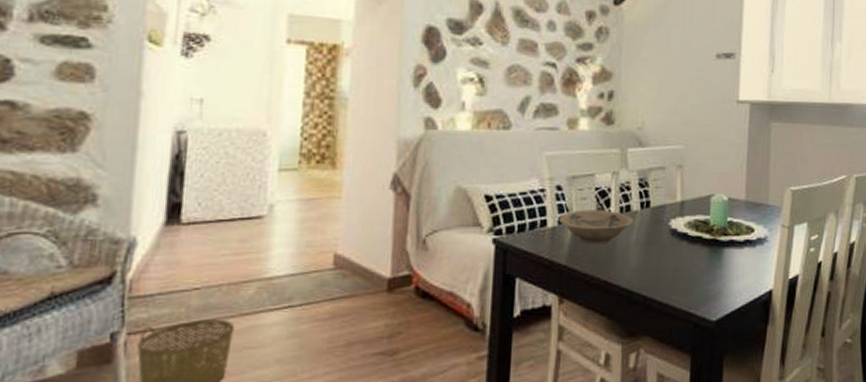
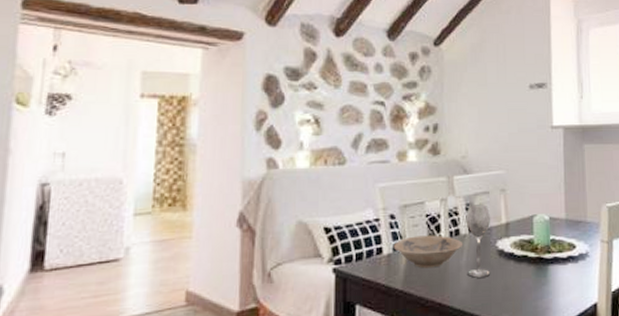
wineglass: none [637,180,666,257] -> present [466,204,491,278]

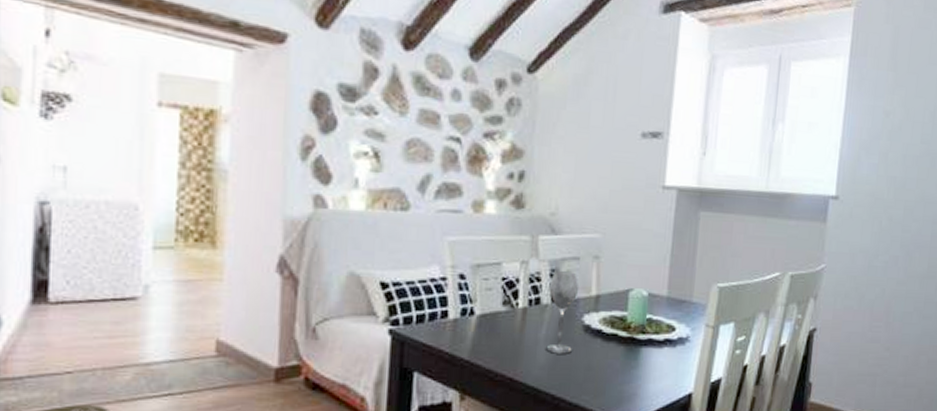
bowl: present [393,235,463,268] -> none [461,301,544,339]

